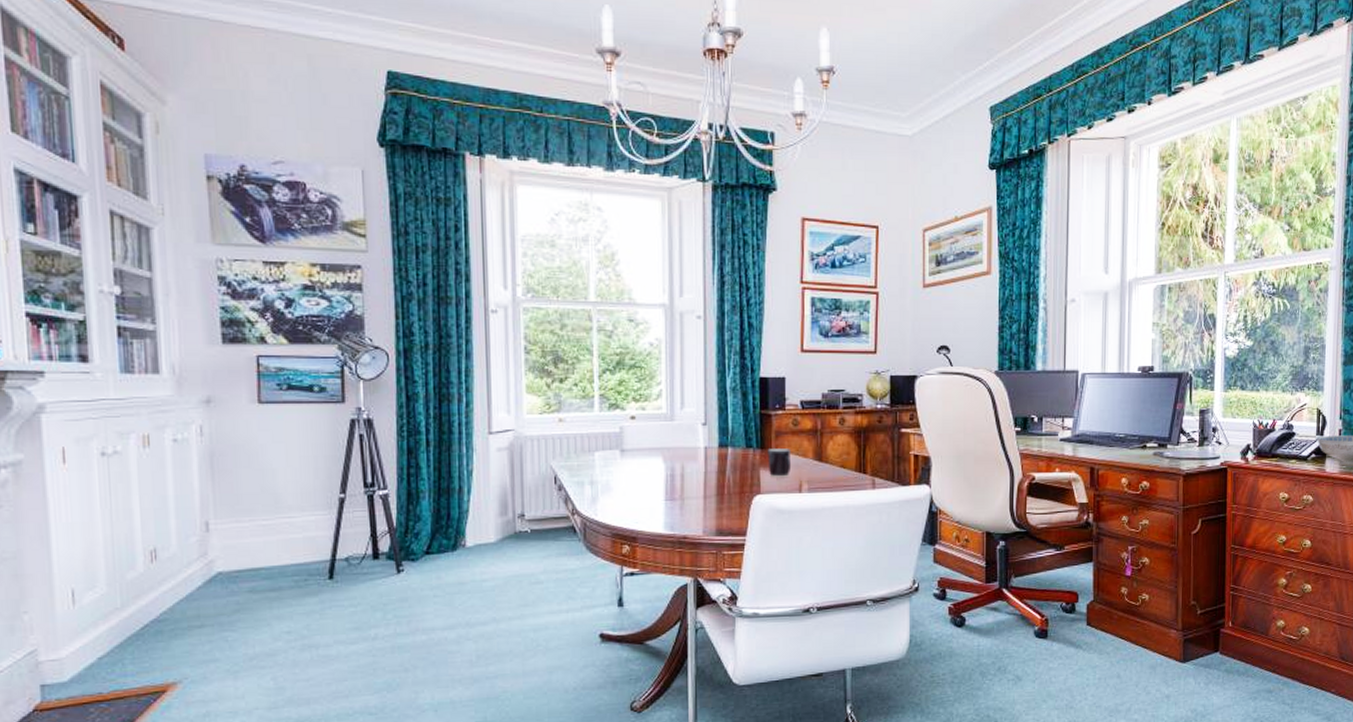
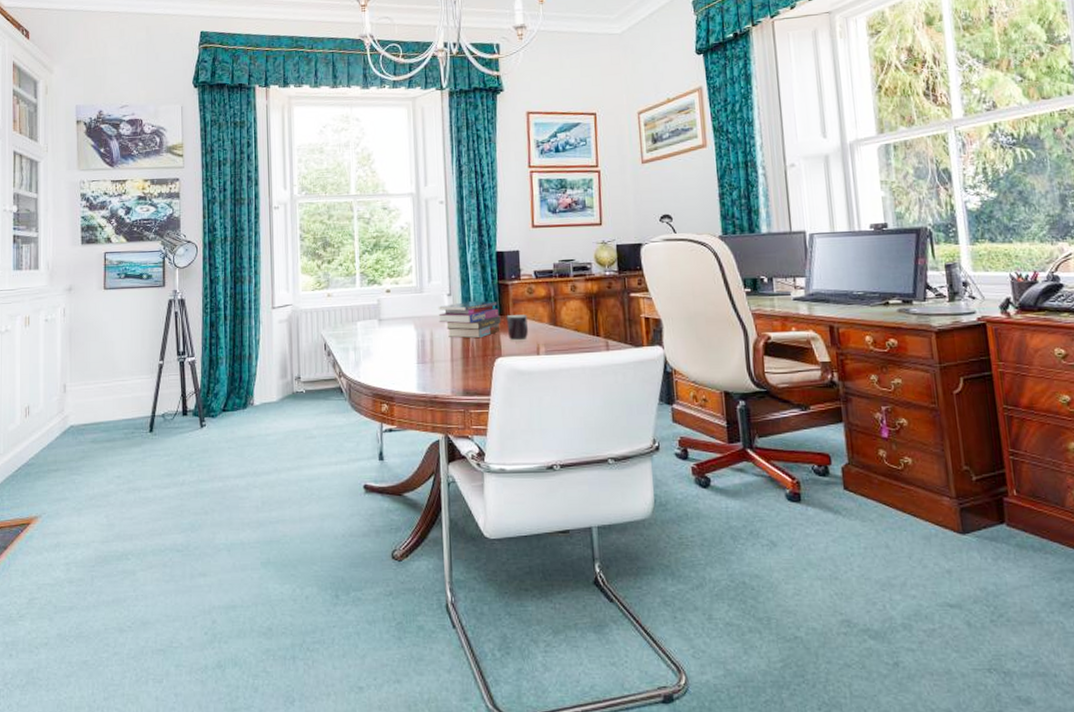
books: none [691,432,762,474] -> present [438,301,501,339]

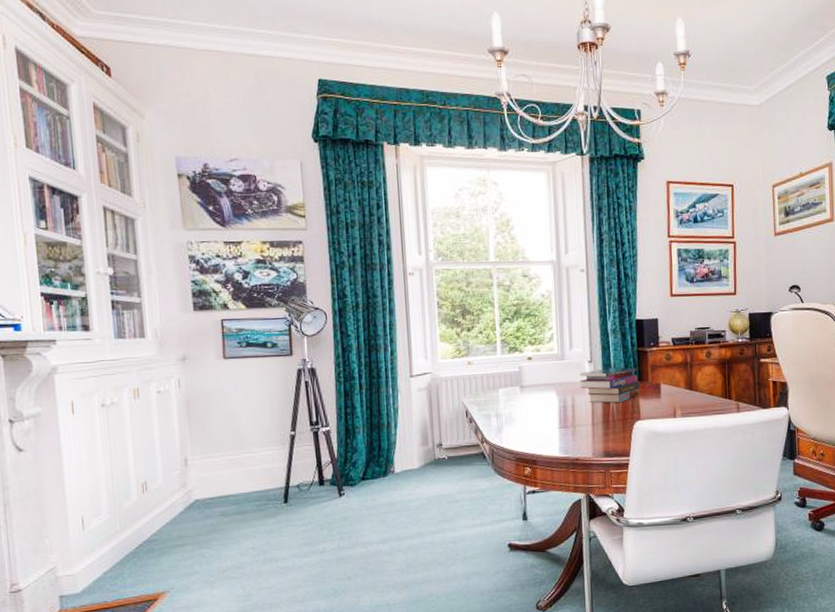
mug: present [506,315,529,342] -> none [645,380,666,406]

